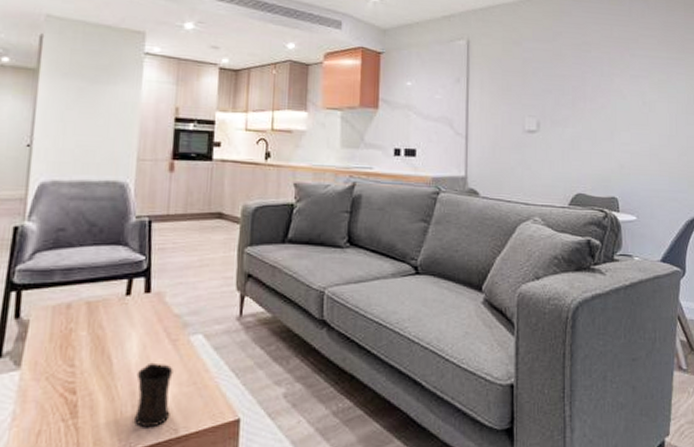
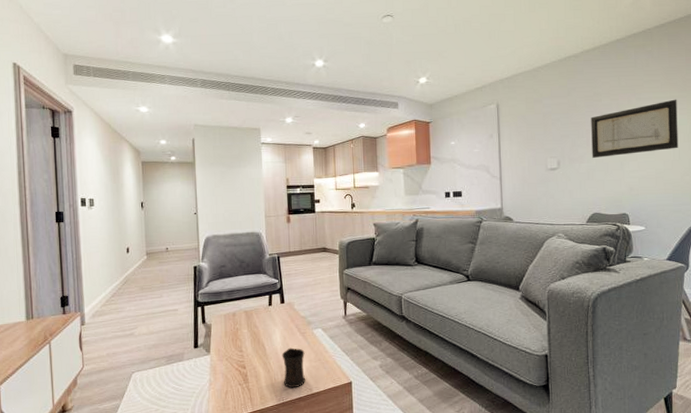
wall art: none [578,61,676,123] -> present [591,99,679,158]

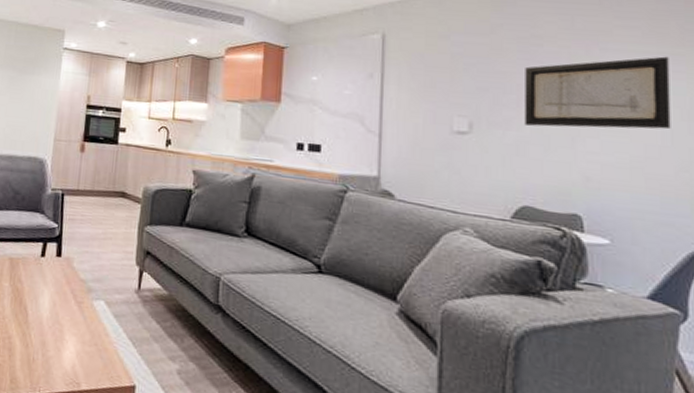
mug: present [282,347,306,388] -> none [44,319,78,378]

